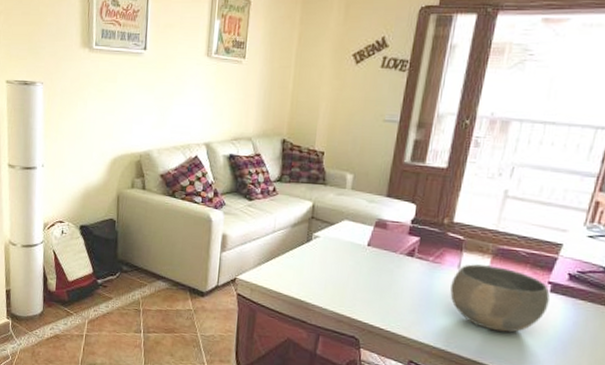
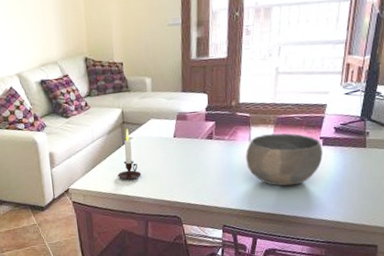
candle: none [294,225,322,284] -> present [117,129,142,180]

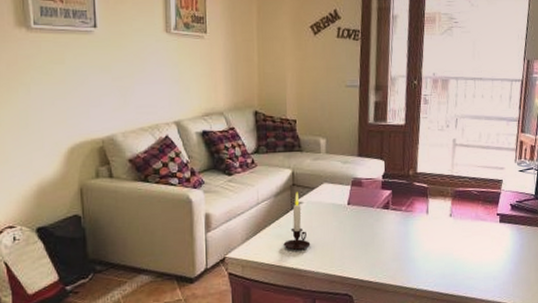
bowl: present [246,133,323,186] -> none [423,207,500,264]

